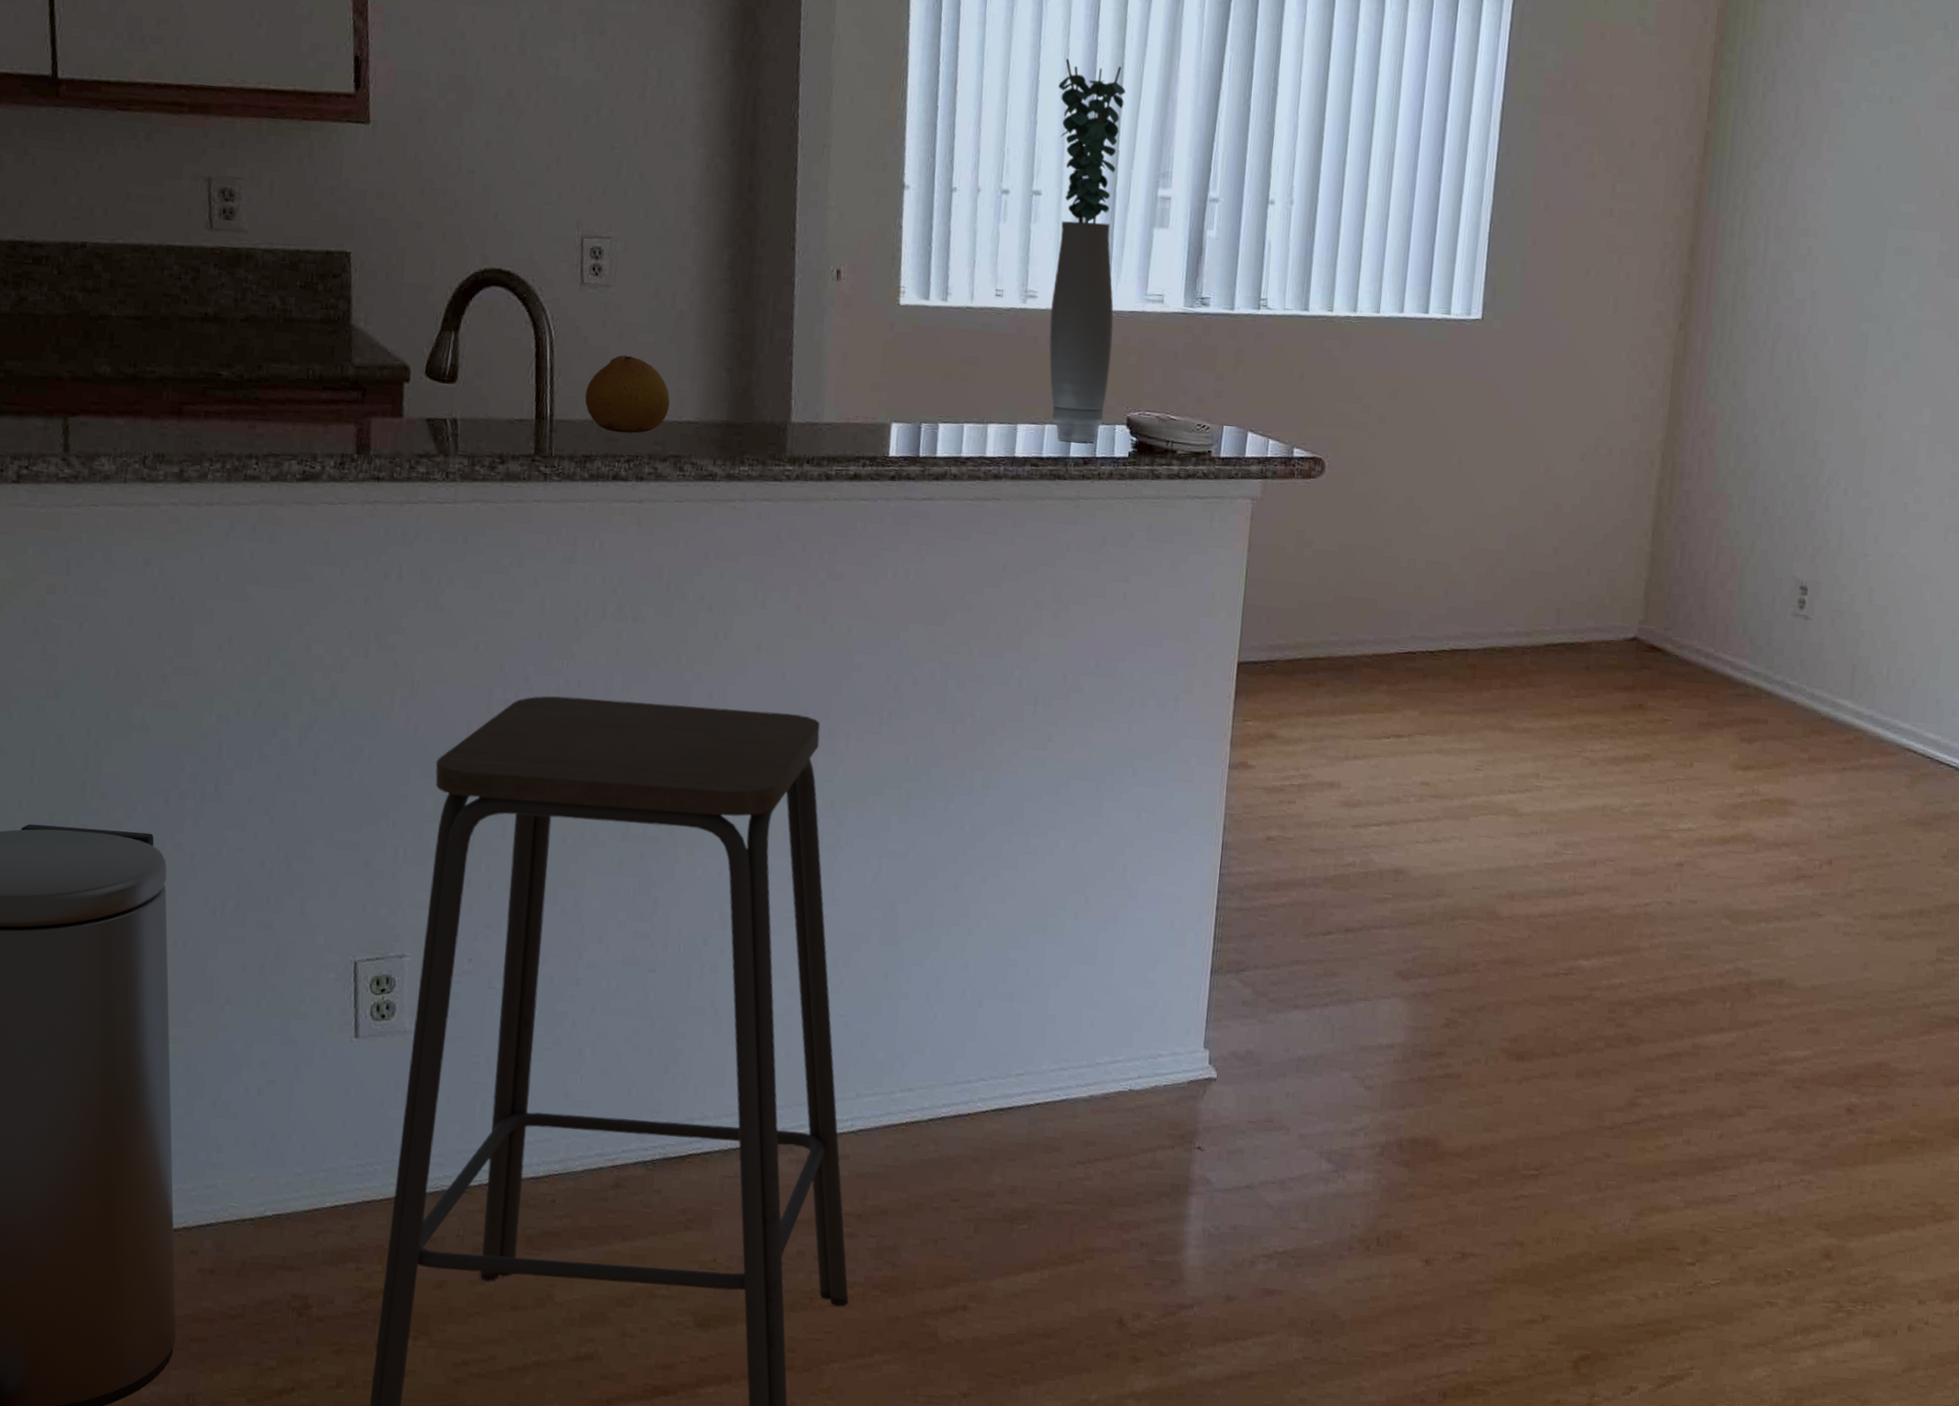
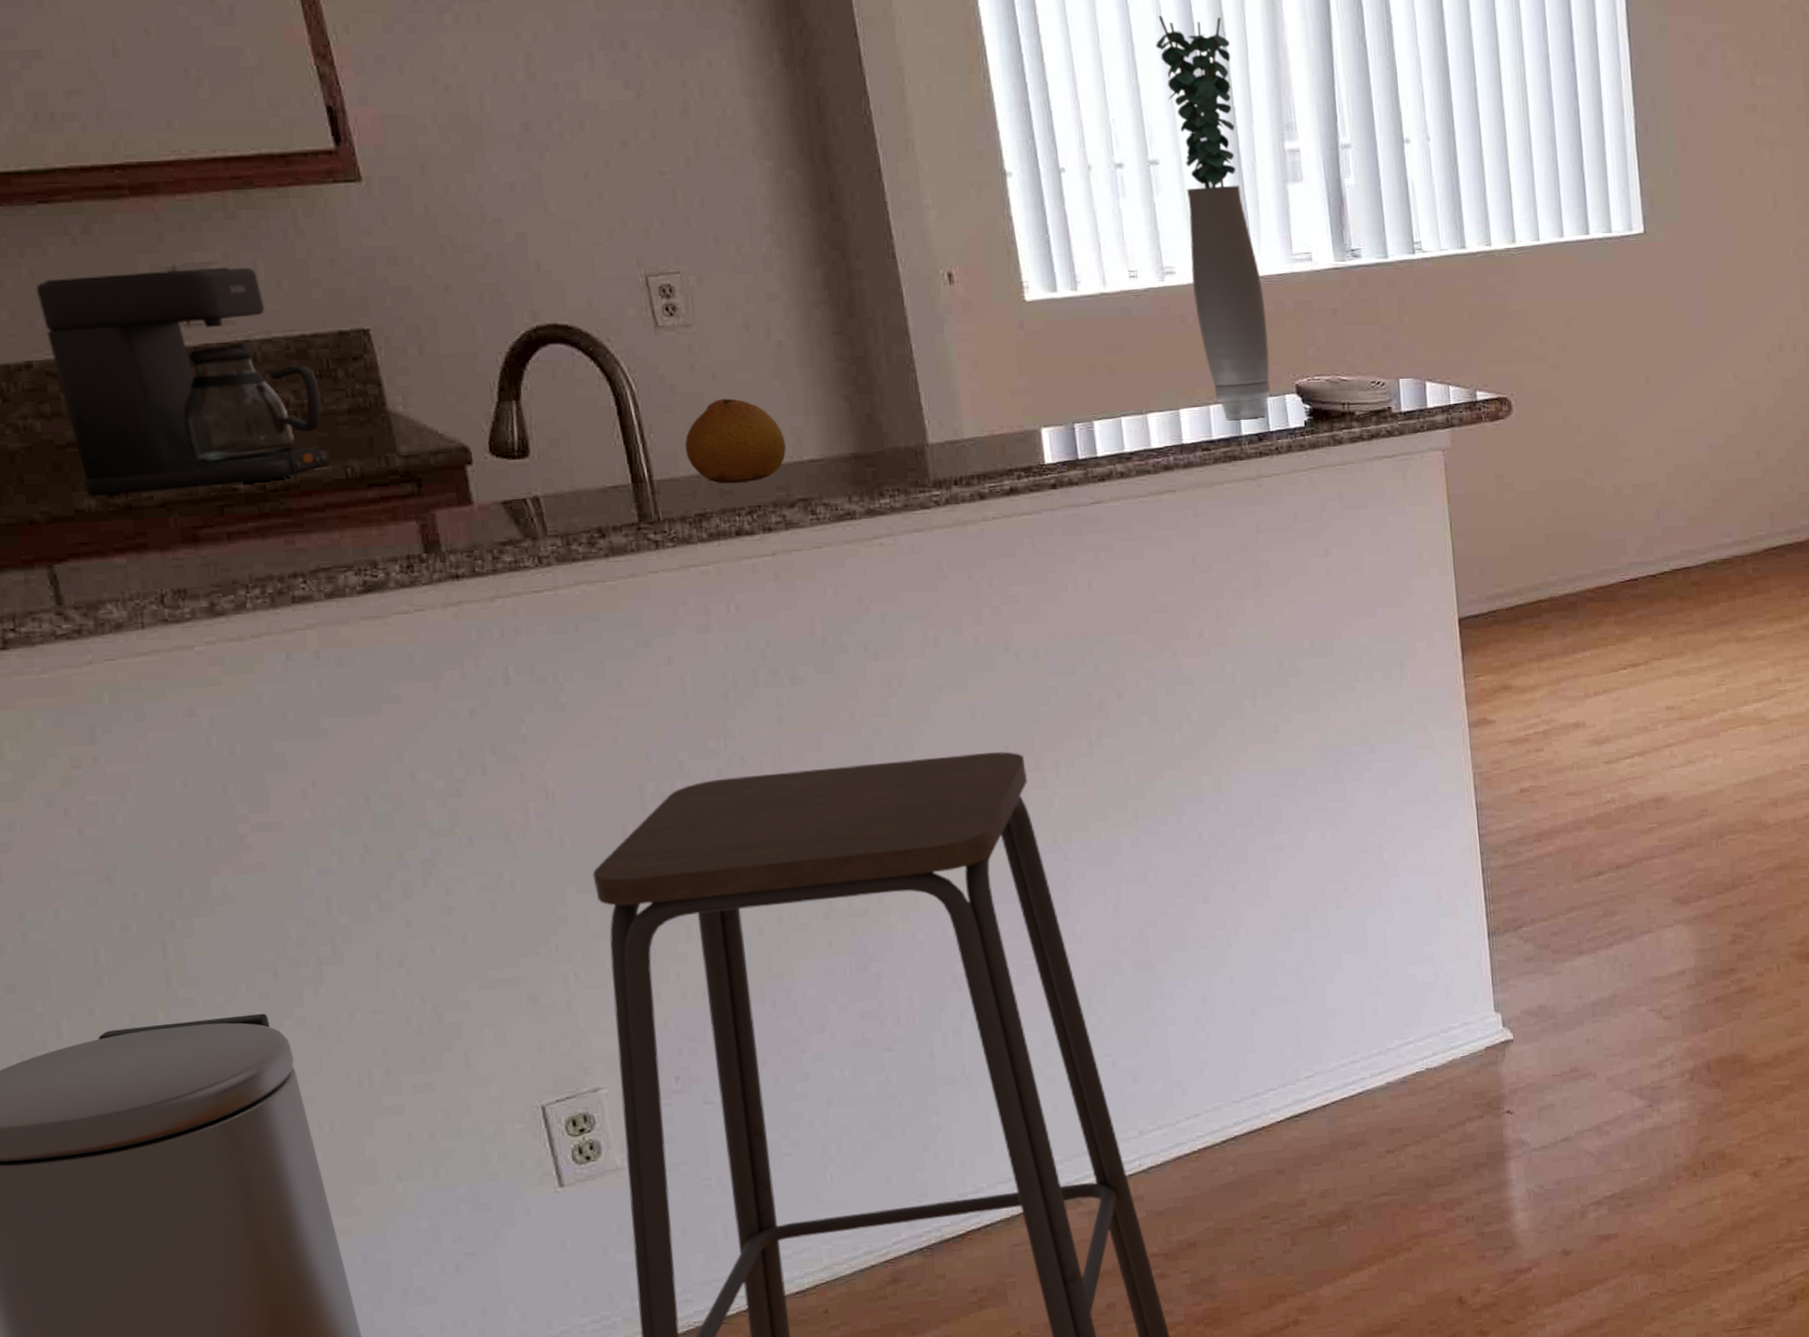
coffee maker: none [101,175,302,373] -> present [35,267,330,497]

